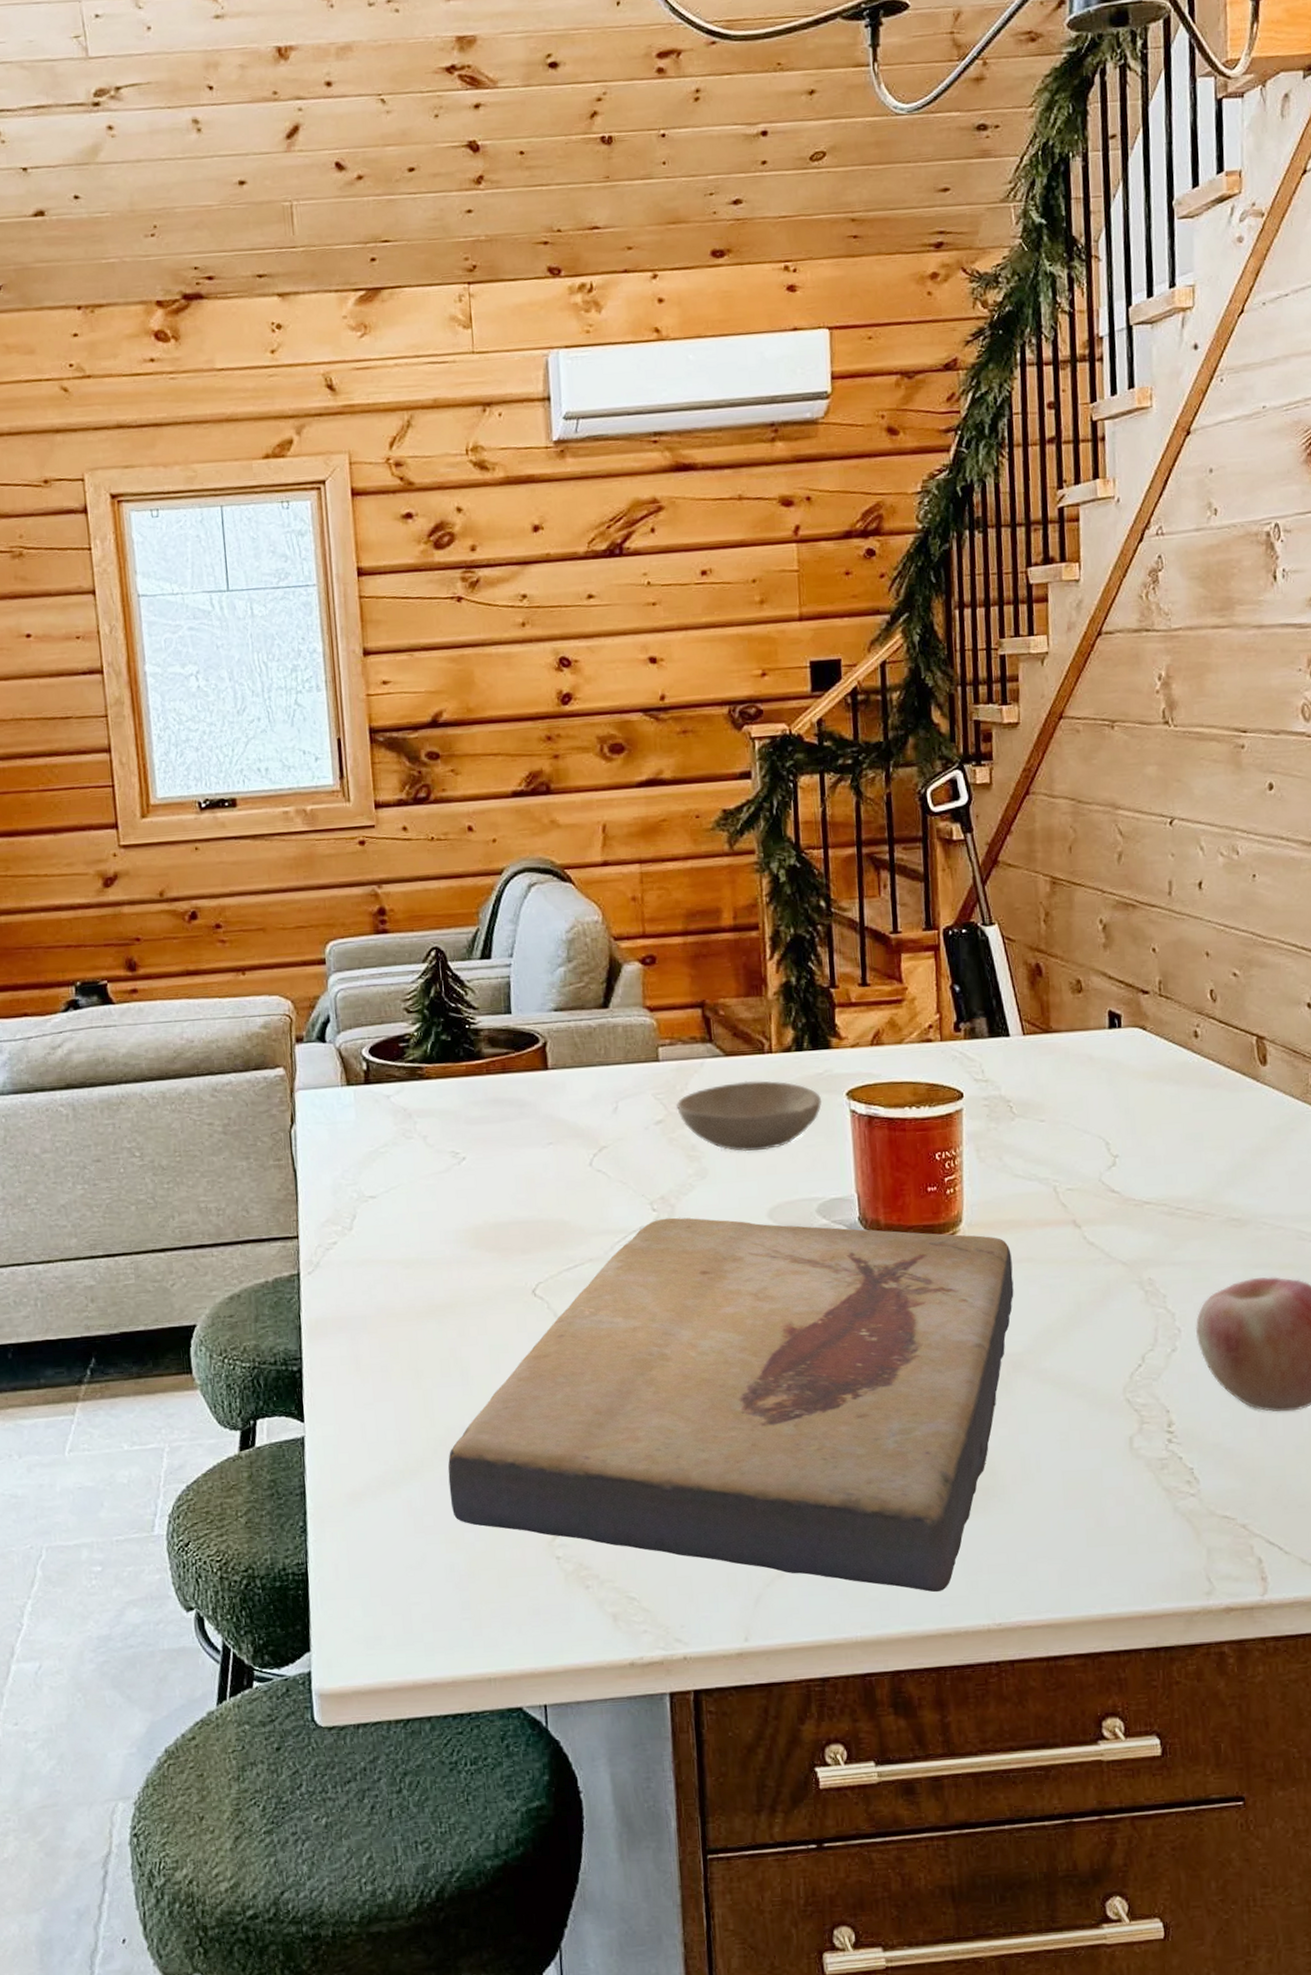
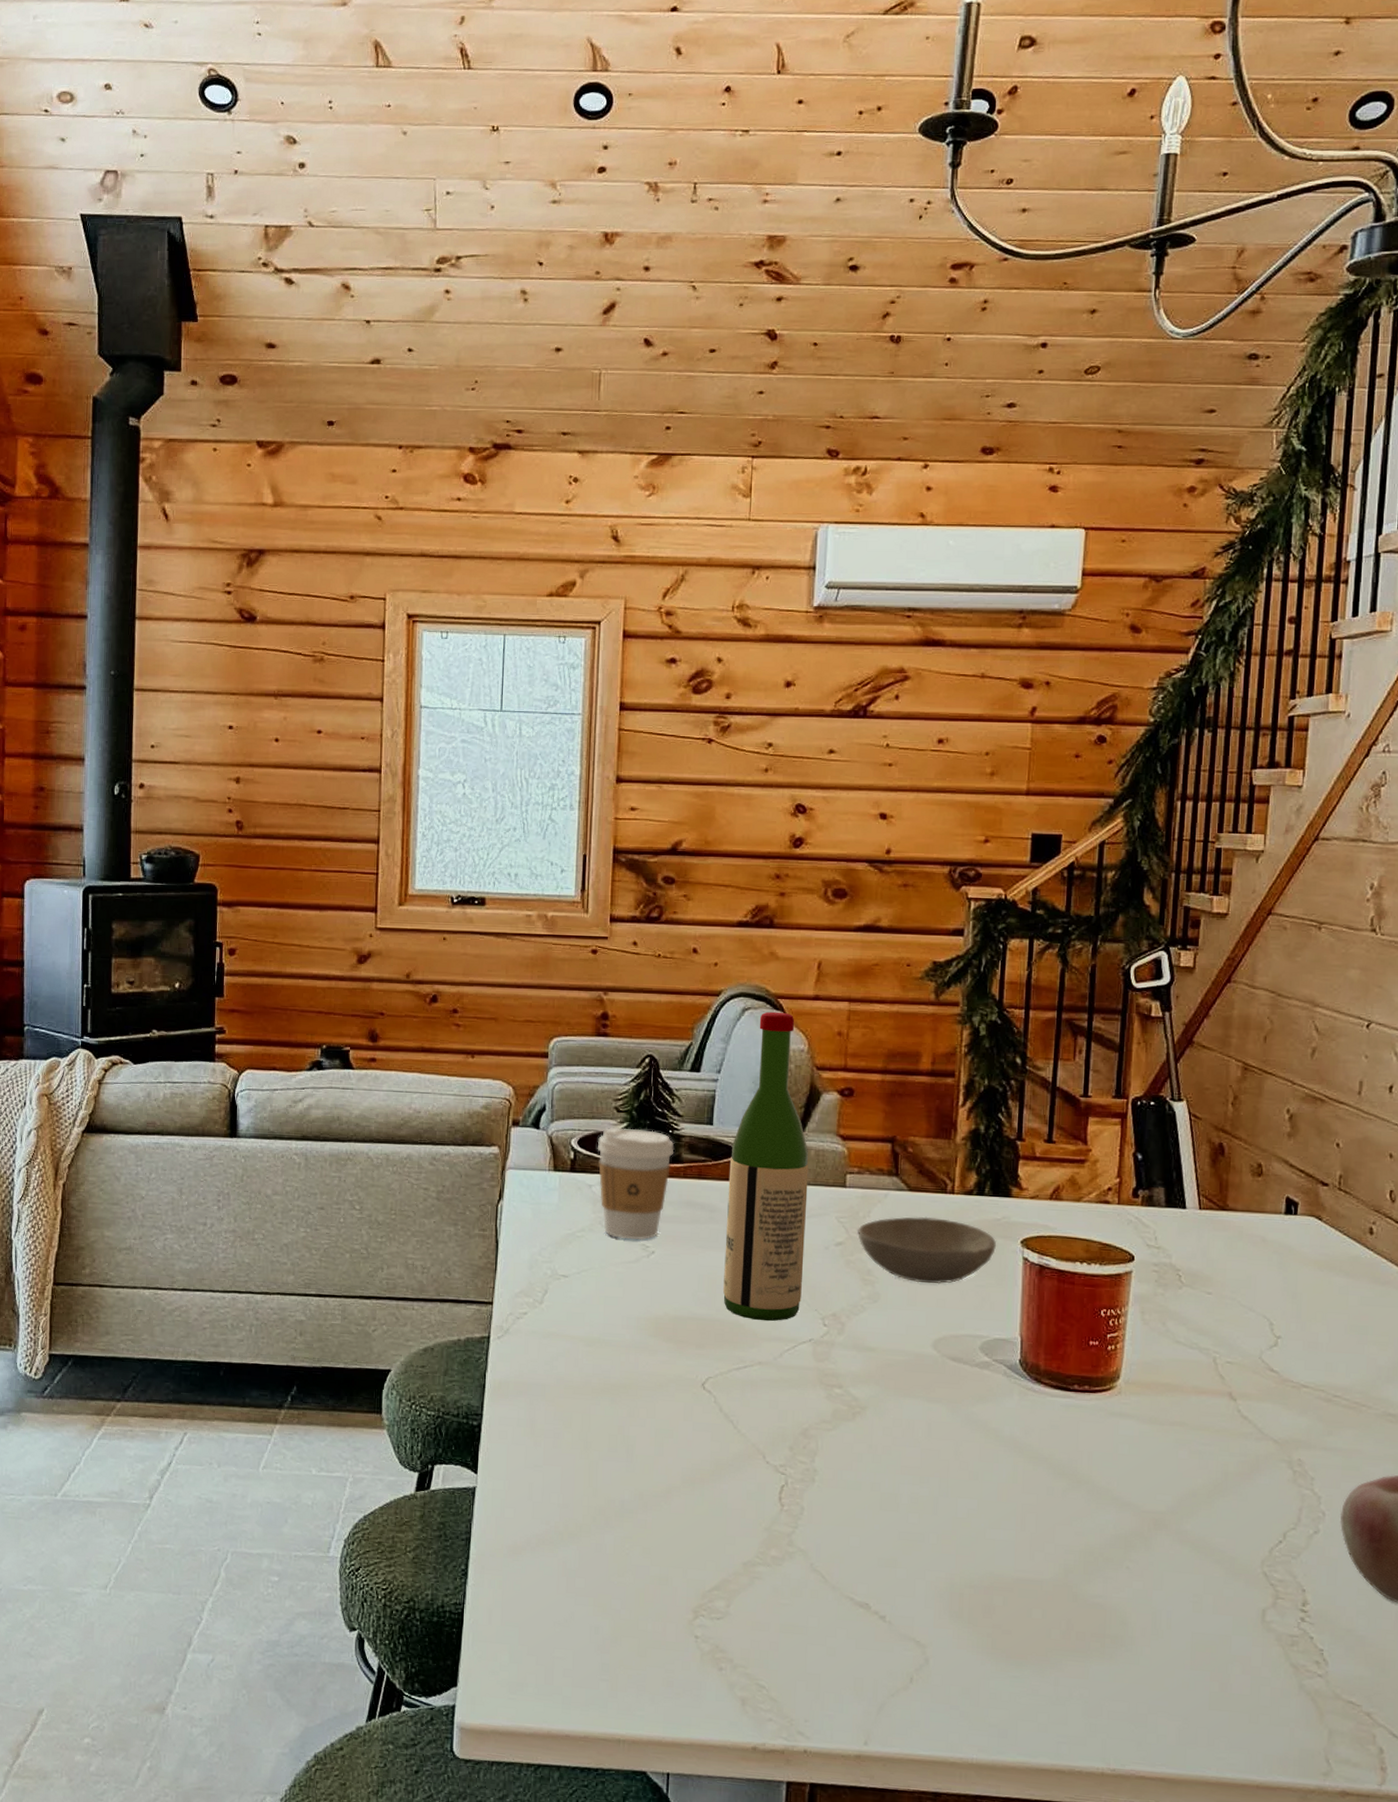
coffee cup: none [390,1028,474,1148] -> present [597,1127,675,1240]
fish fossil: present [448,1217,1014,1593] -> none [602,1334,1165,1729]
wine bottle: none [534,883,626,1215] -> present [723,1011,809,1321]

